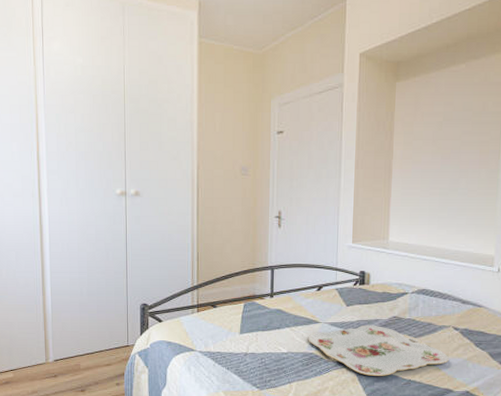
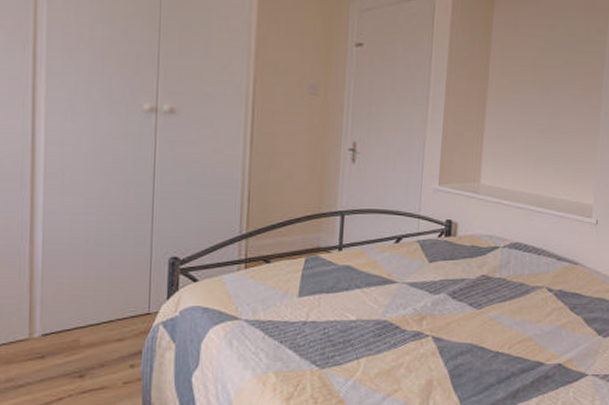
serving tray: present [308,324,450,376] -> none [382,285,542,348]

